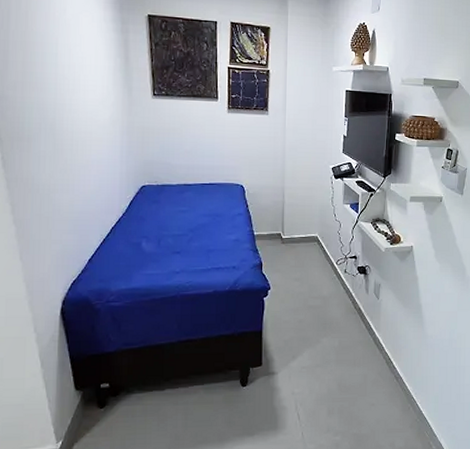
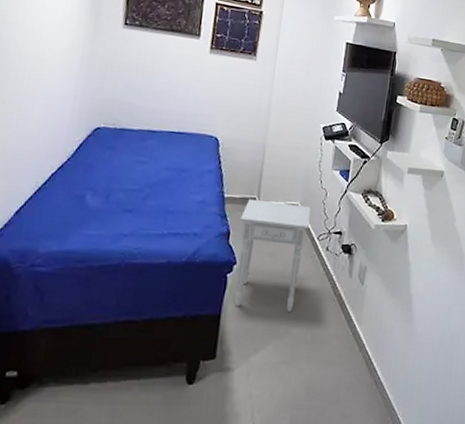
nightstand: none [270,234,328,325] -> present [235,198,311,311]

